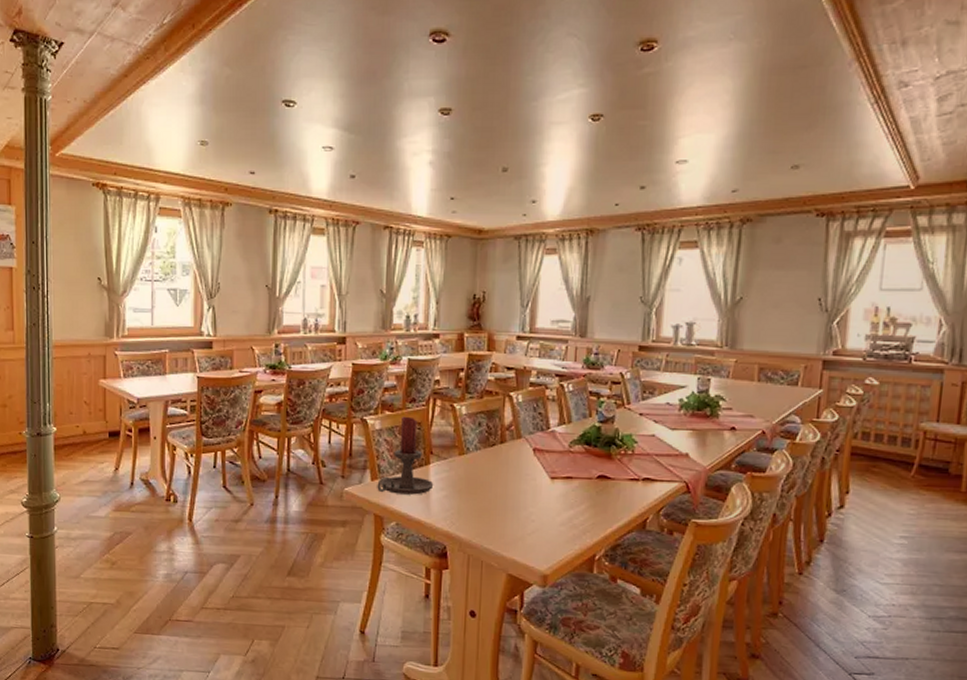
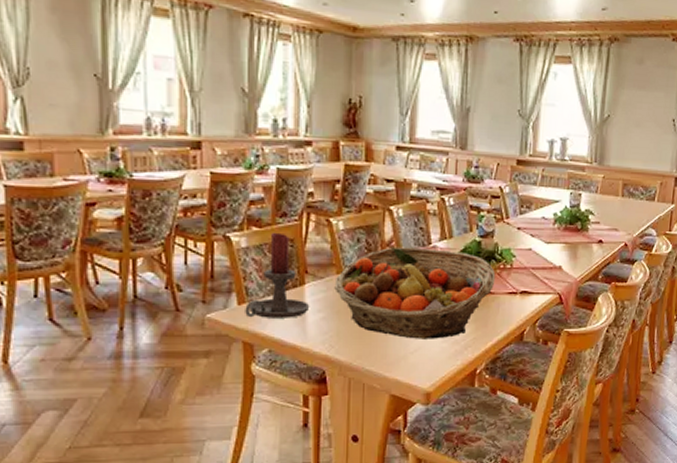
fruit basket: none [456,431,616,522] -> present [334,247,496,339]

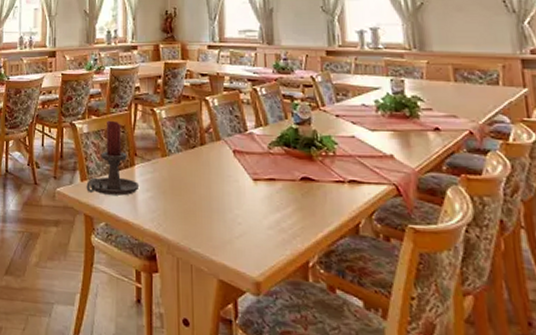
fruit basket: present [334,247,496,339] -> none [160,133,319,226]

